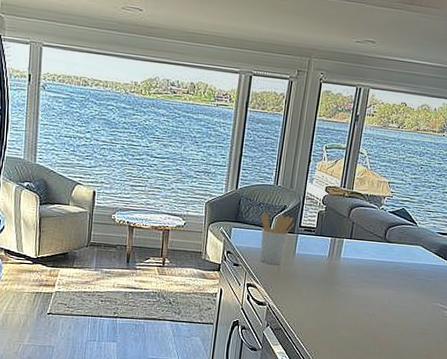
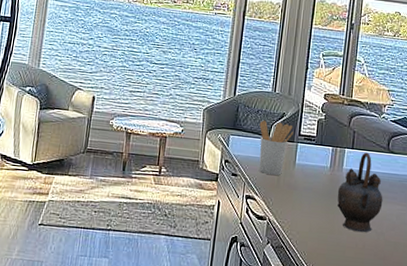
teapot: none [333,242,377,315] -> present [337,152,383,233]

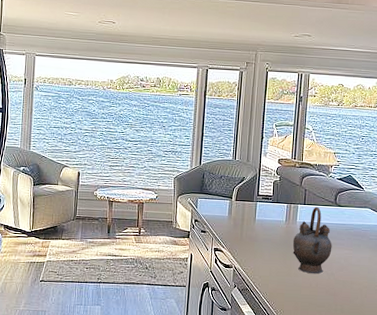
utensil holder: present [258,120,294,176] -> none [223,184,253,231]

